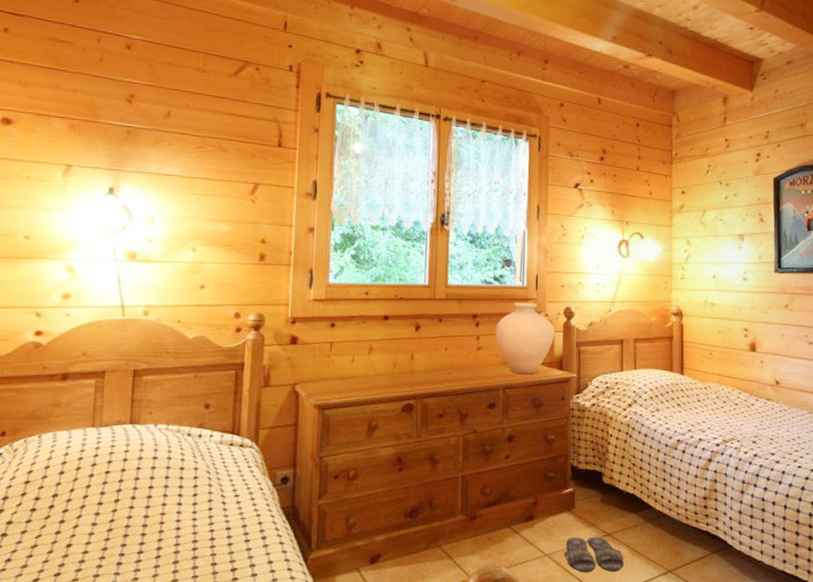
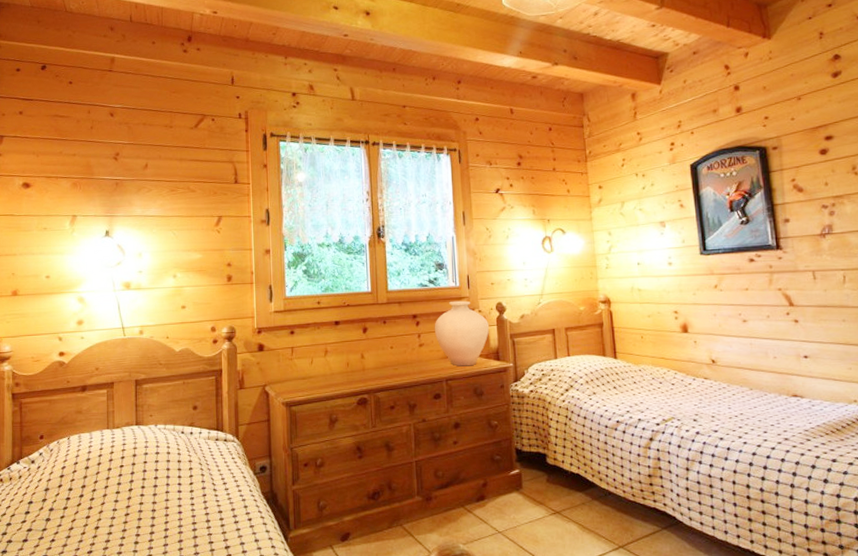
slippers: present [563,536,624,573] -> none [515,514,575,549]

